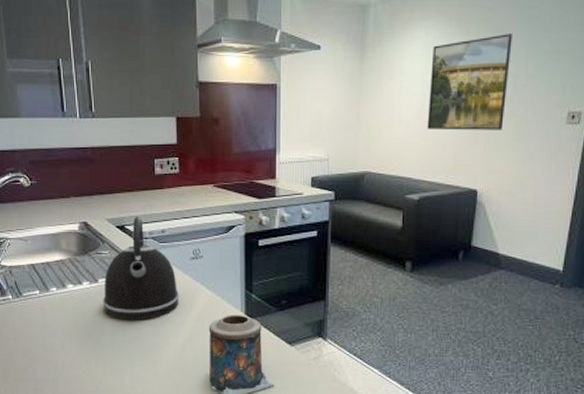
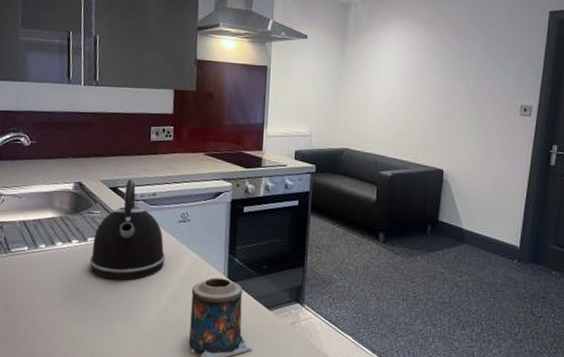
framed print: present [427,34,512,131] -> none [399,36,472,118]

